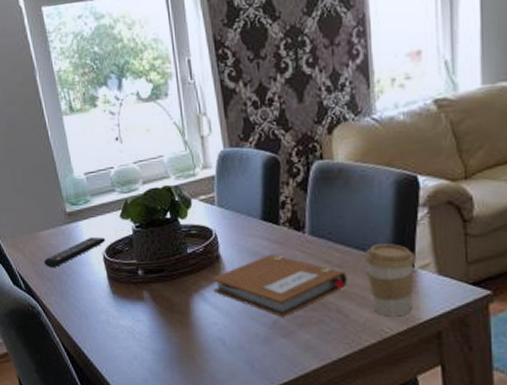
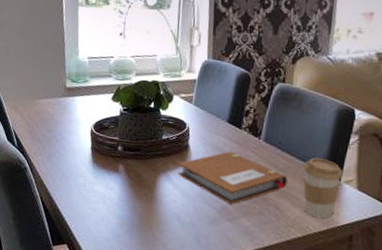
remote control: present [43,236,106,268] -> none [38,111,96,132]

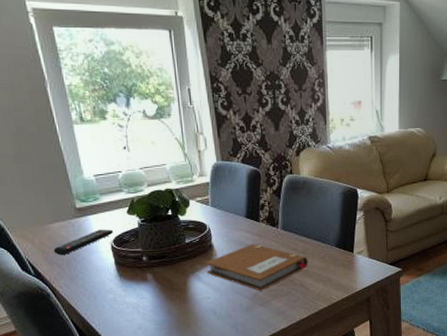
remote control: none [38,111,96,132] -> present [53,229,114,256]
coffee cup: present [303,158,343,219] -> none [320,236,355,288]

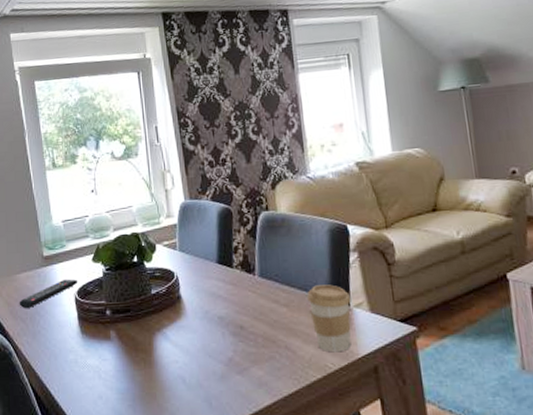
notebook: present [206,243,308,291] -> none [173,294,294,354]
coffee cup: none [320,236,355,288] -> present [307,284,352,353]

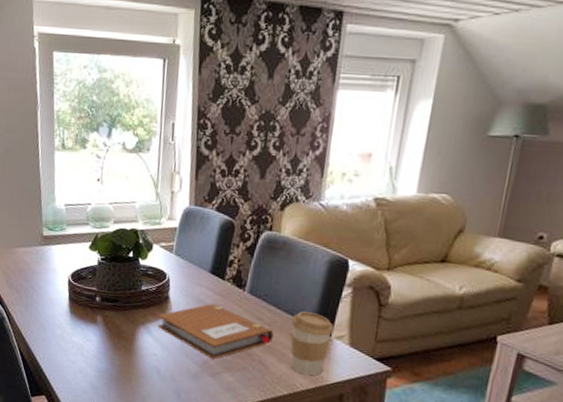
remote control: present [19,279,78,309] -> none [15,260,74,282]
notebook: none [173,294,294,354] -> present [157,303,274,359]

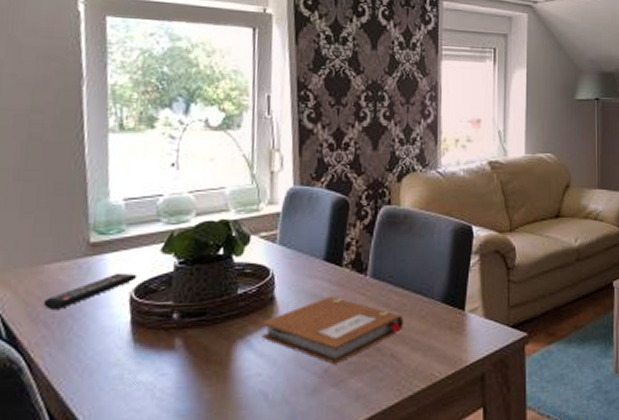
remote control: none [15,260,74,282] -> present [43,272,138,311]
coffee cup: present [290,311,334,376] -> none [421,288,467,361]

